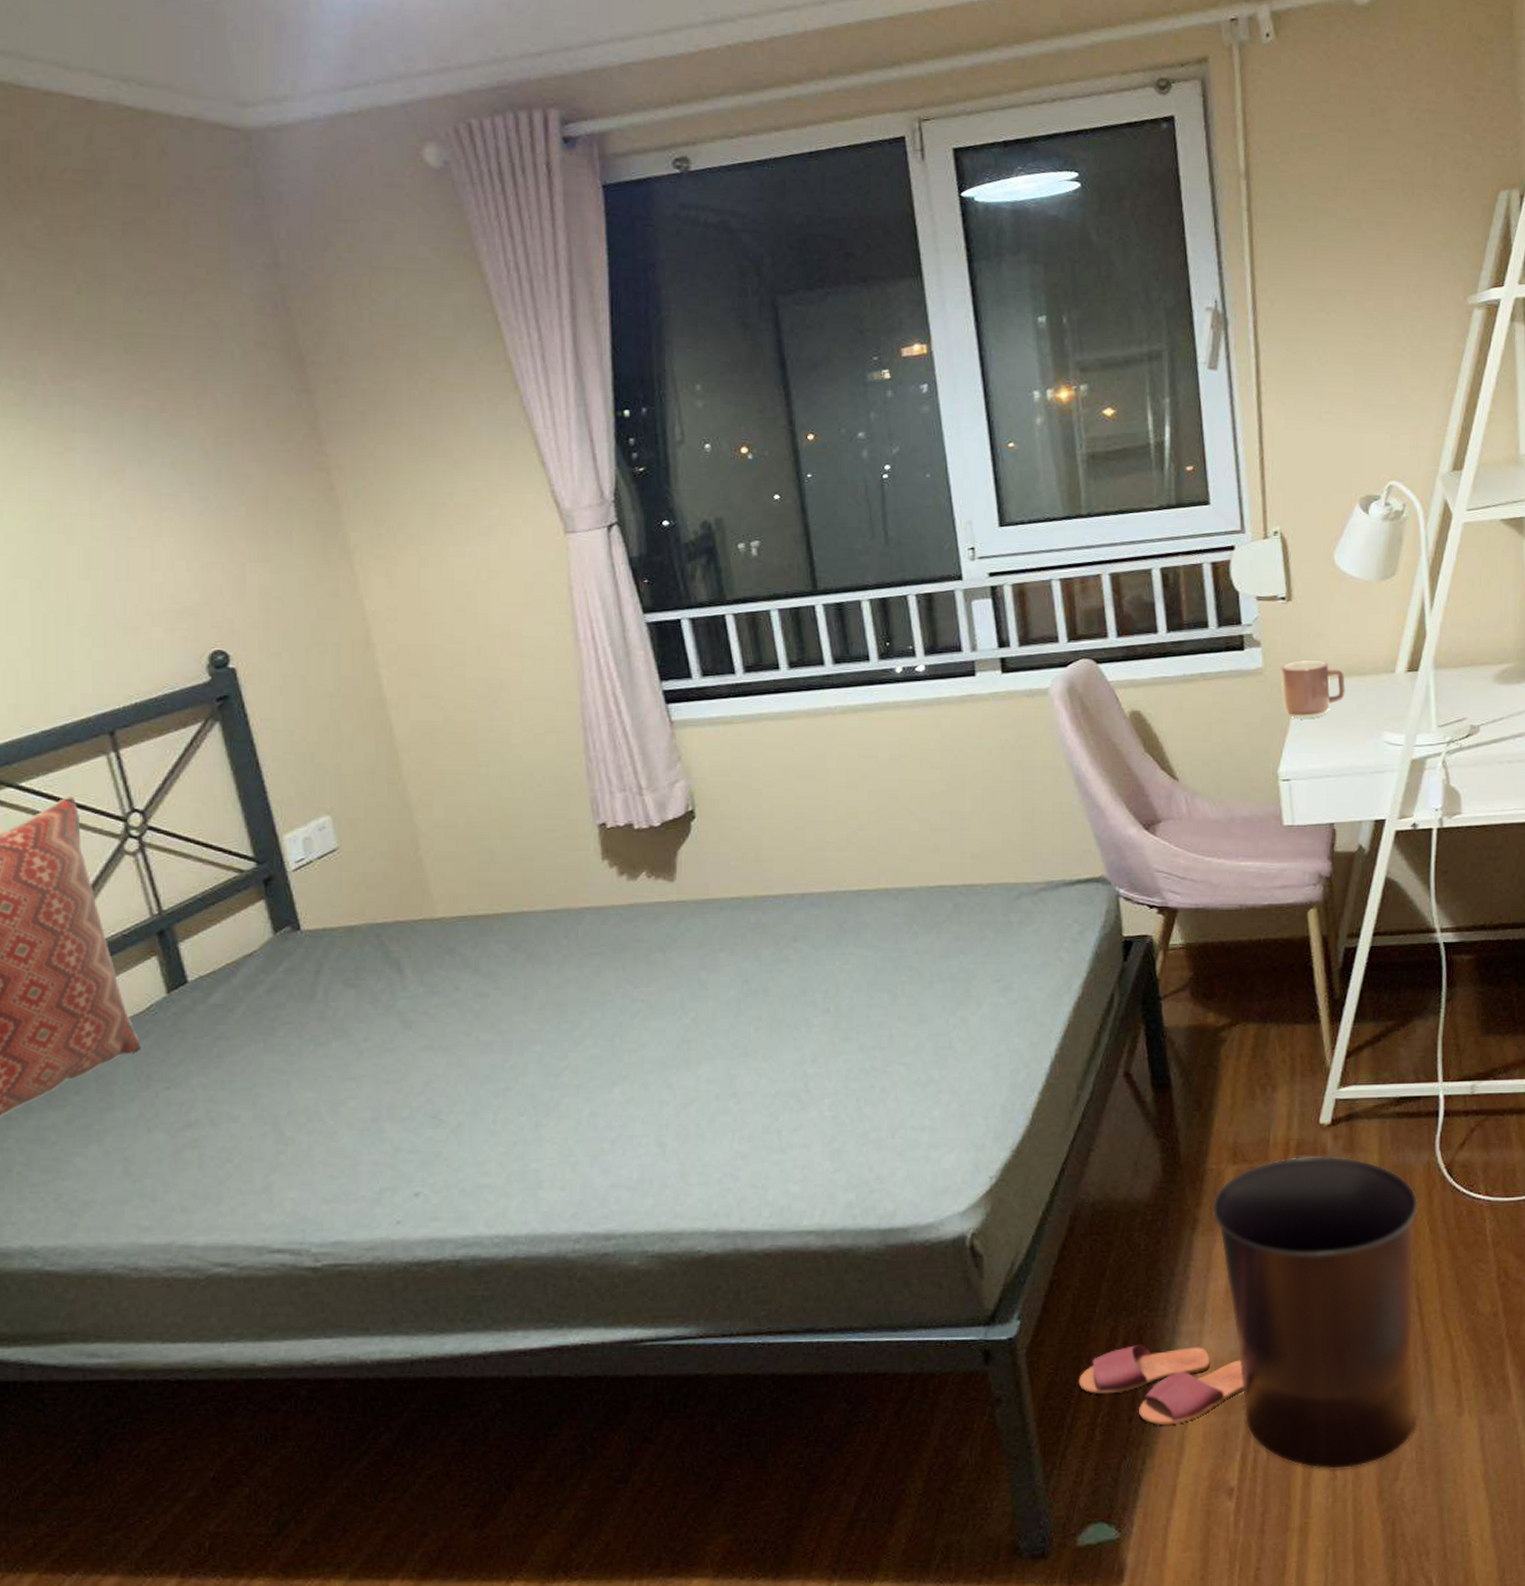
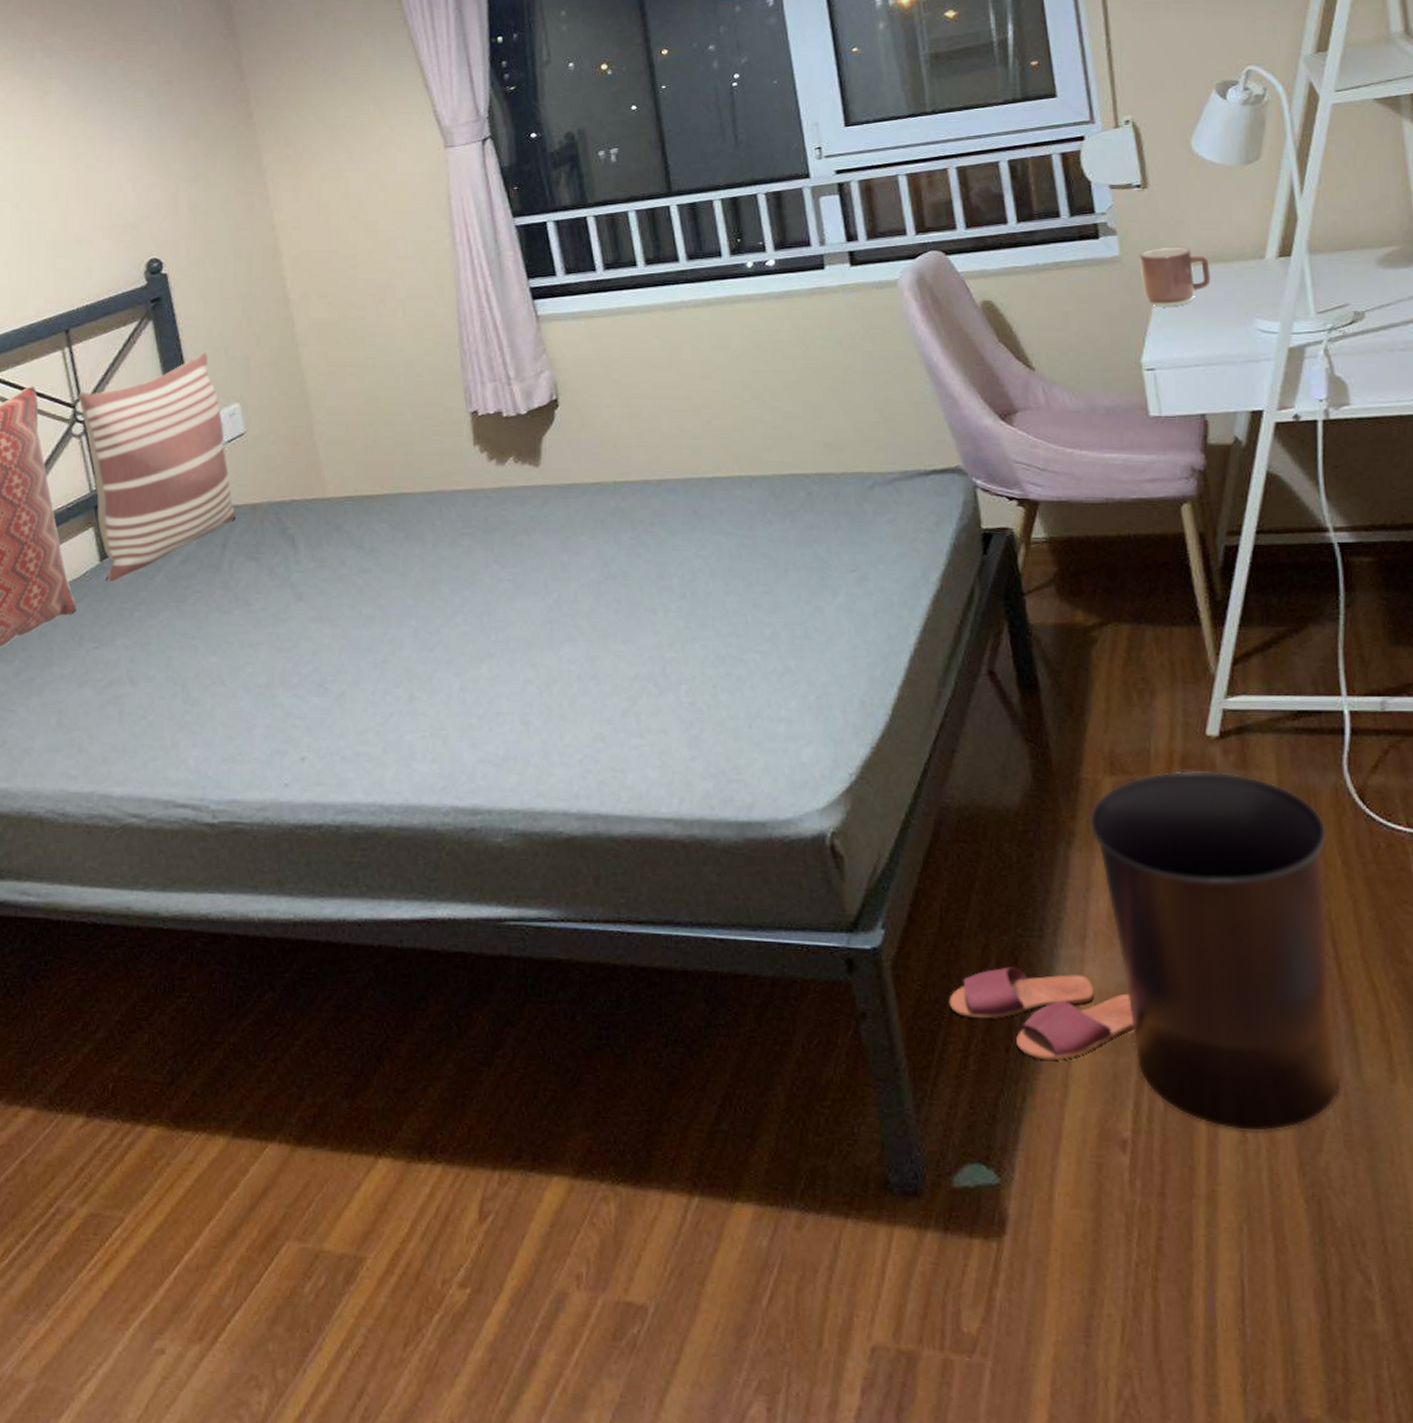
pillow: none [130,758,330,1017] -> present [78,352,236,583]

